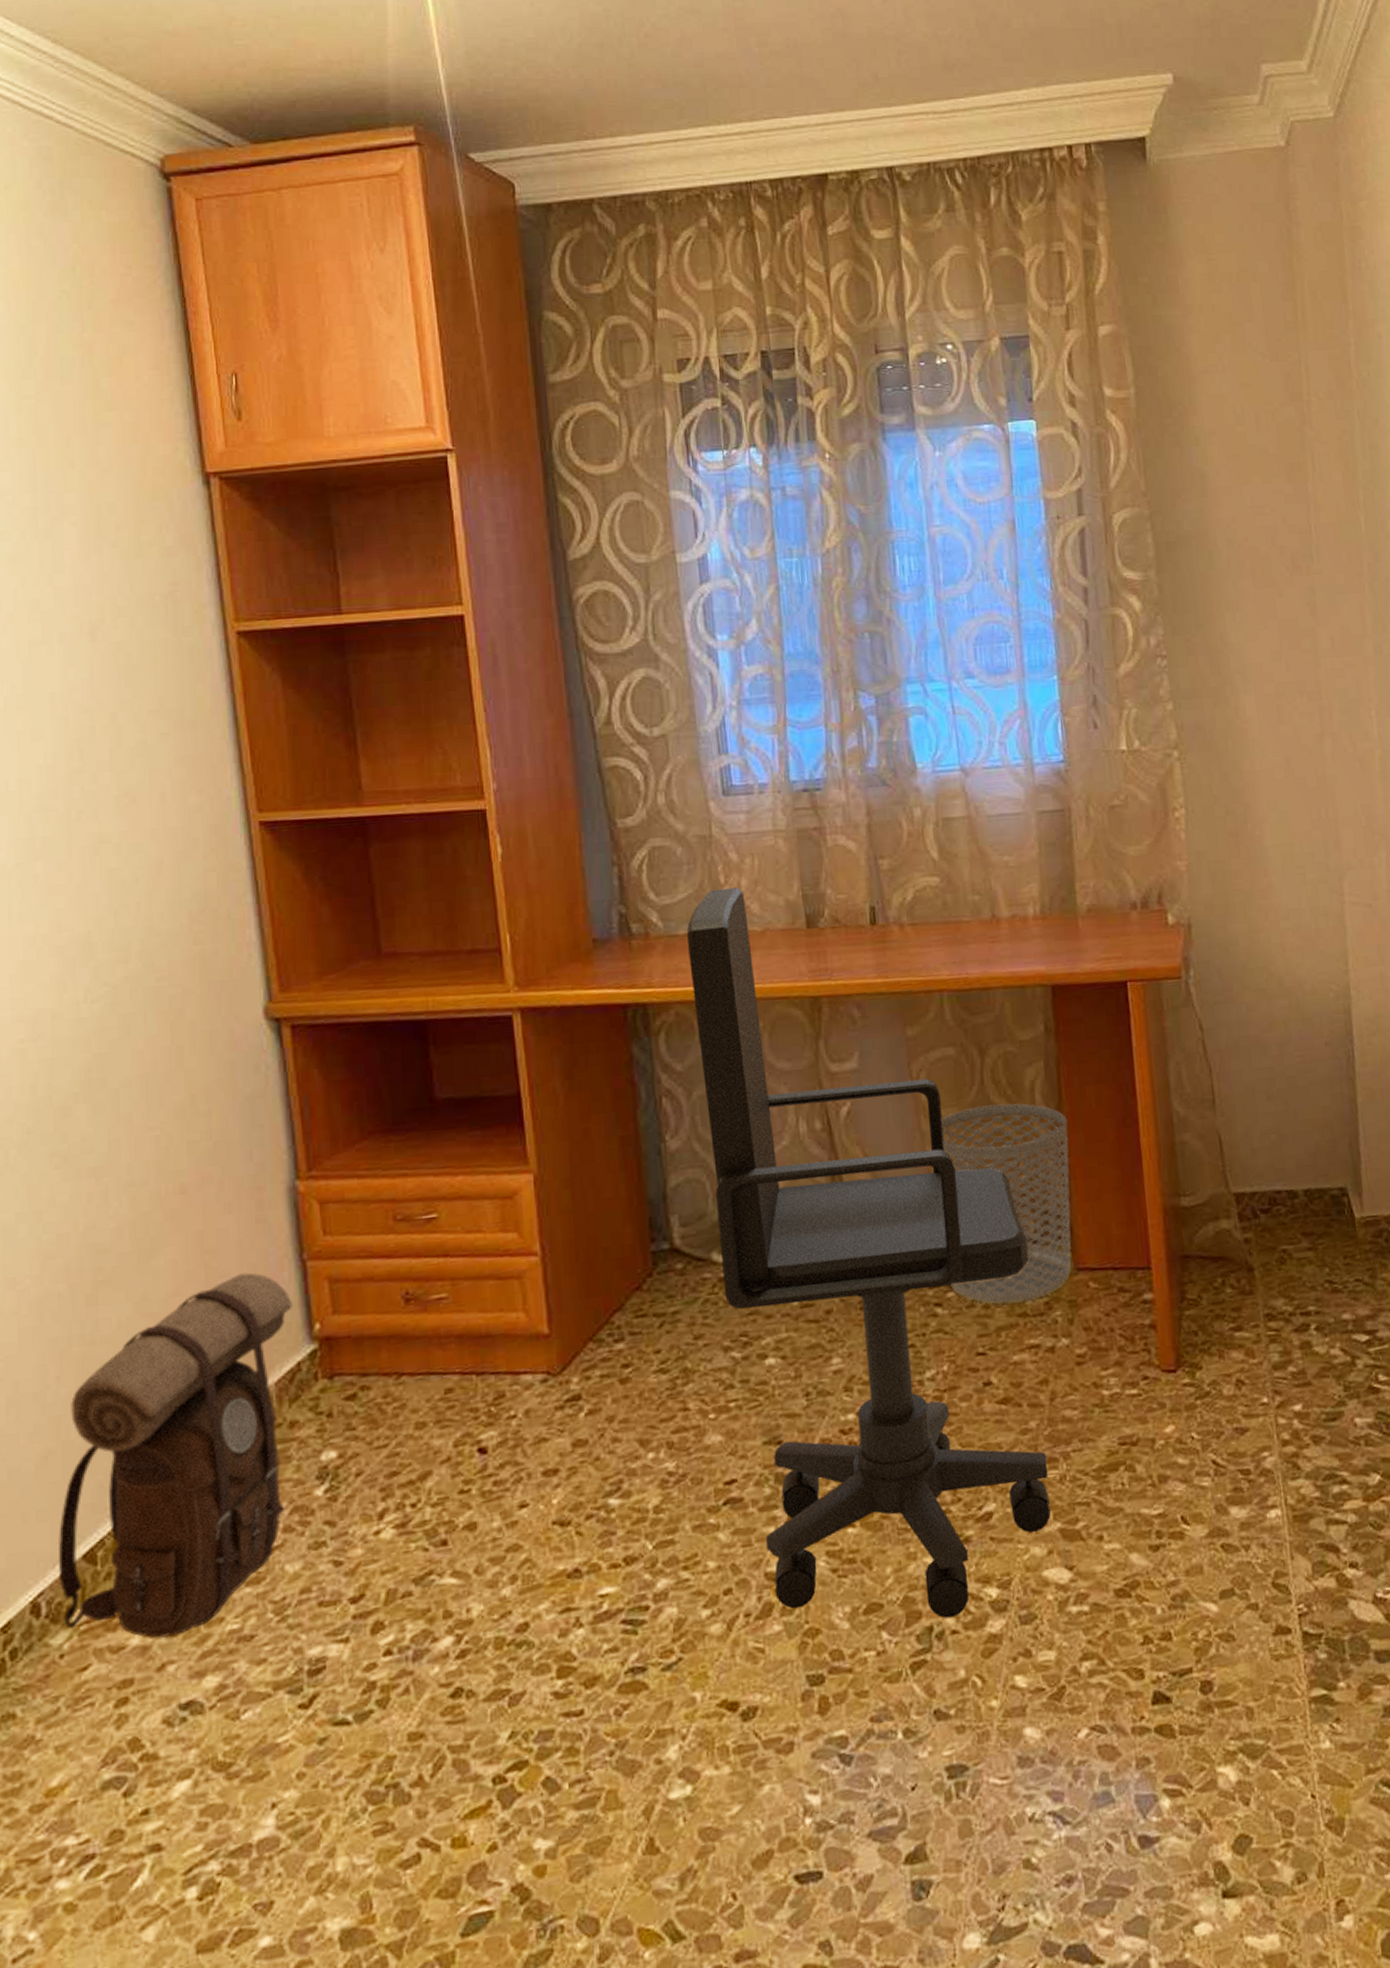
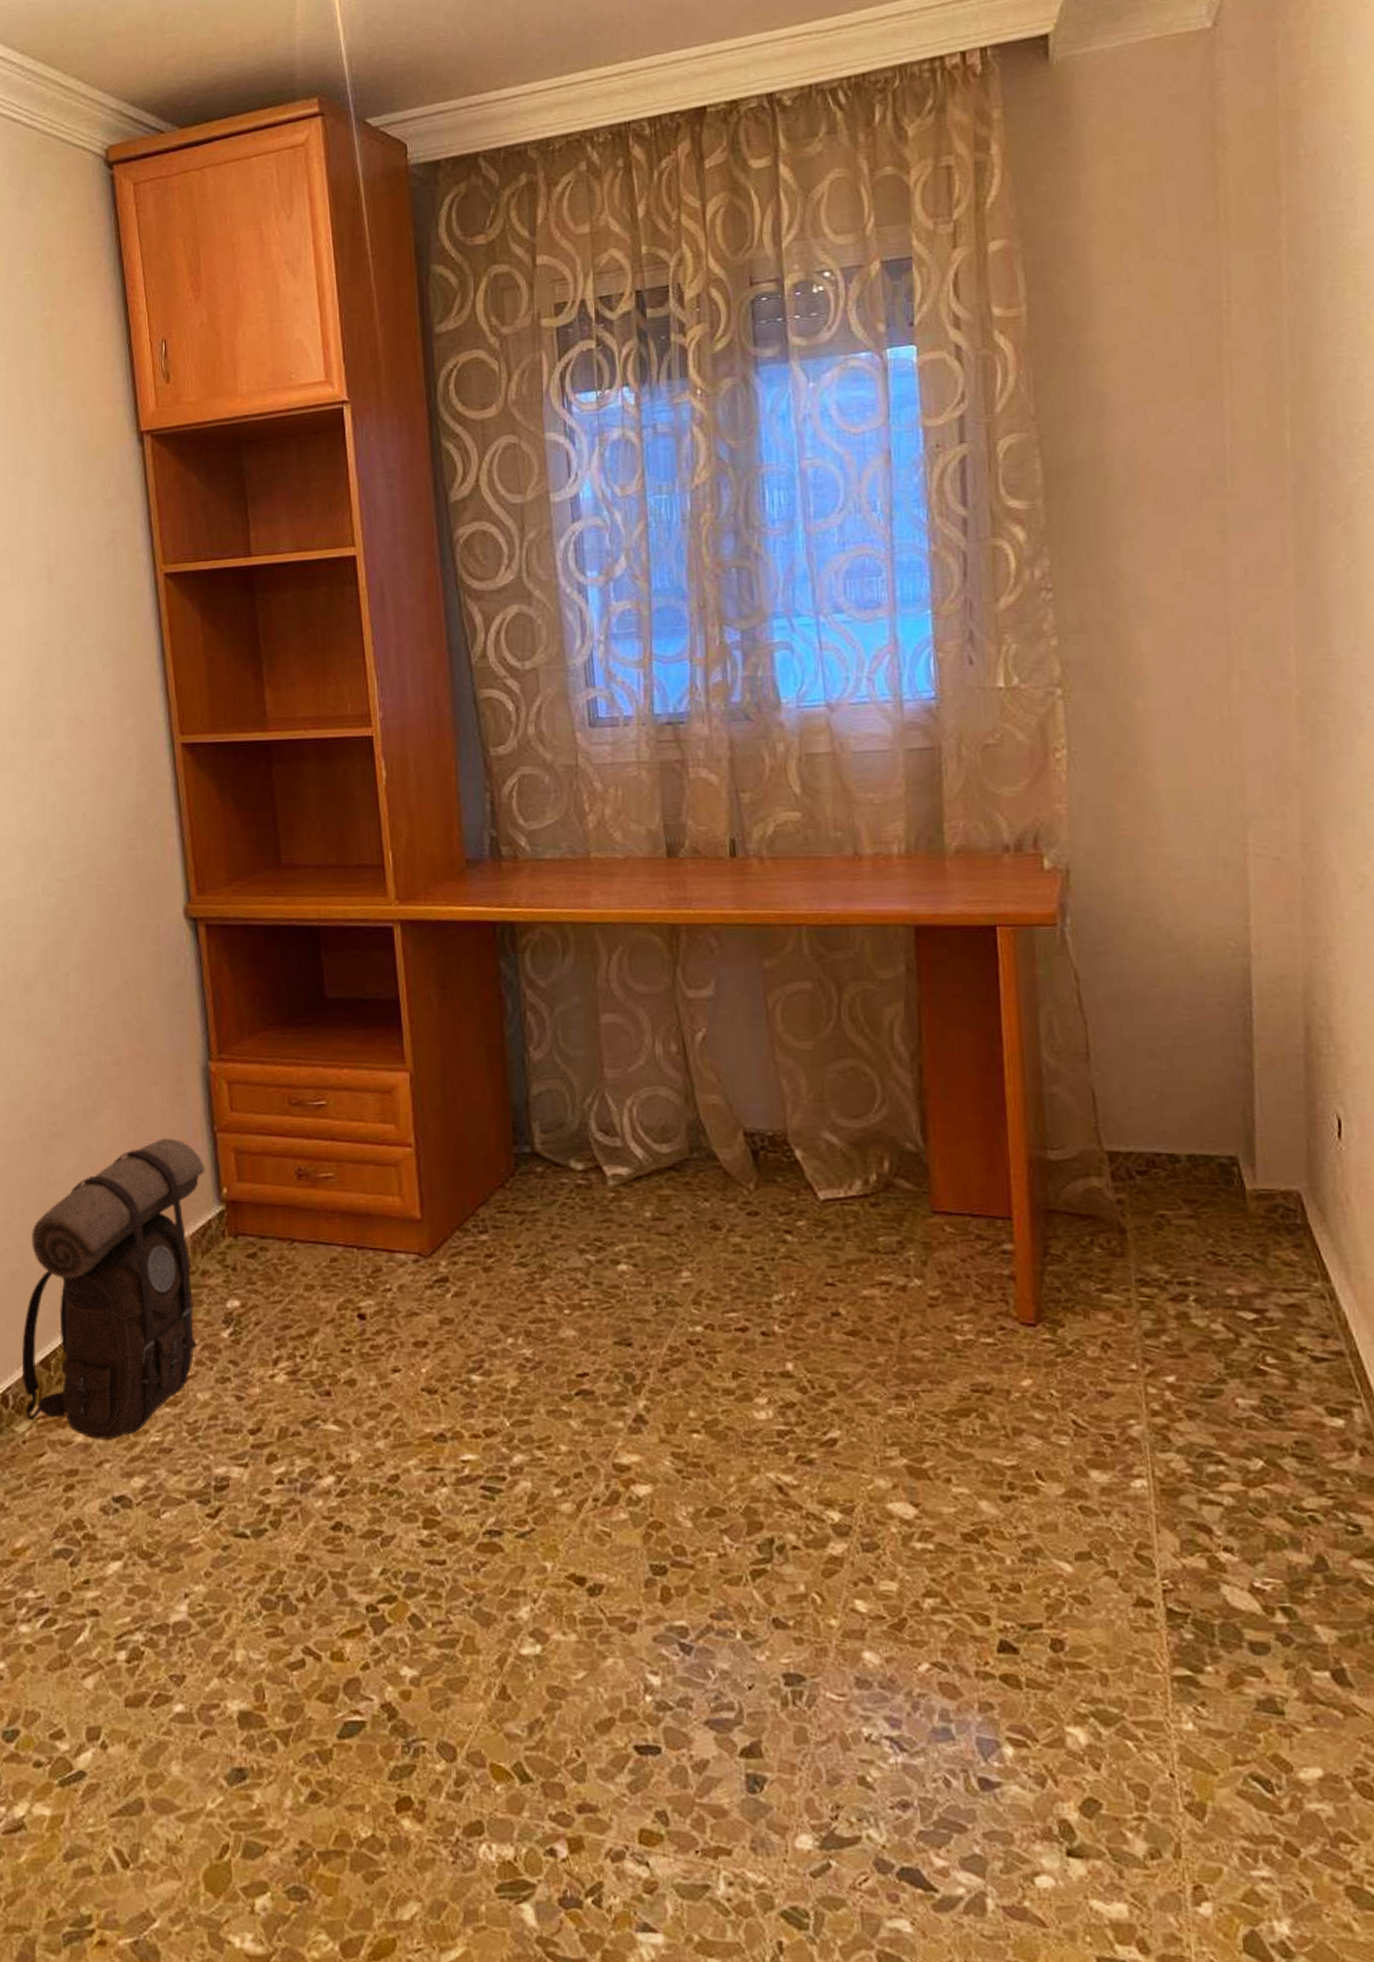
office chair: present [687,887,1051,1619] -> none [553,816,898,1534]
waste bin: present [941,1103,1072,1304] -> none [796,1041,928,1239]

